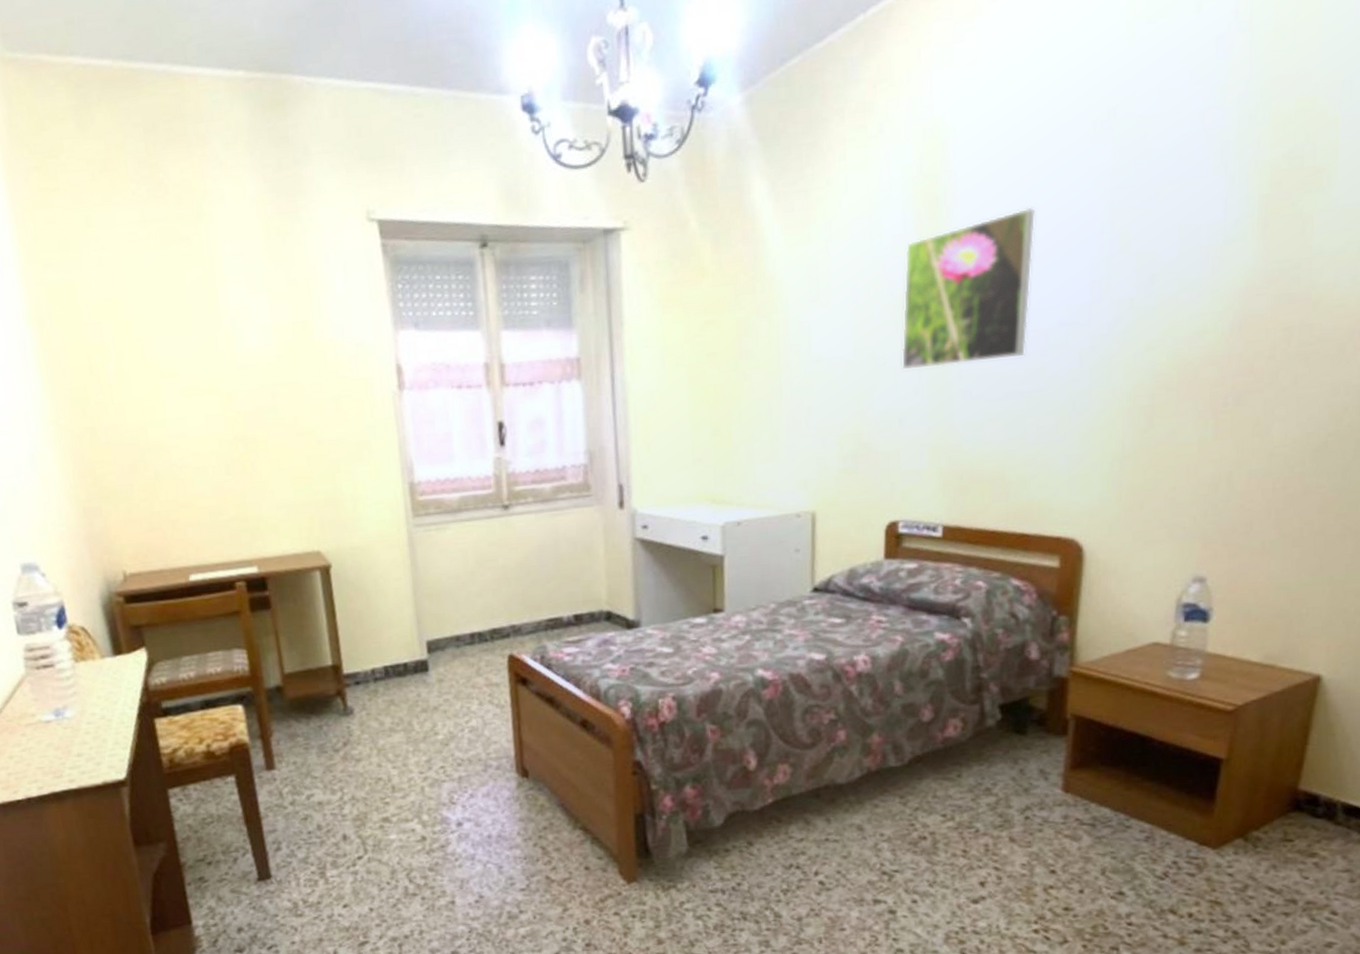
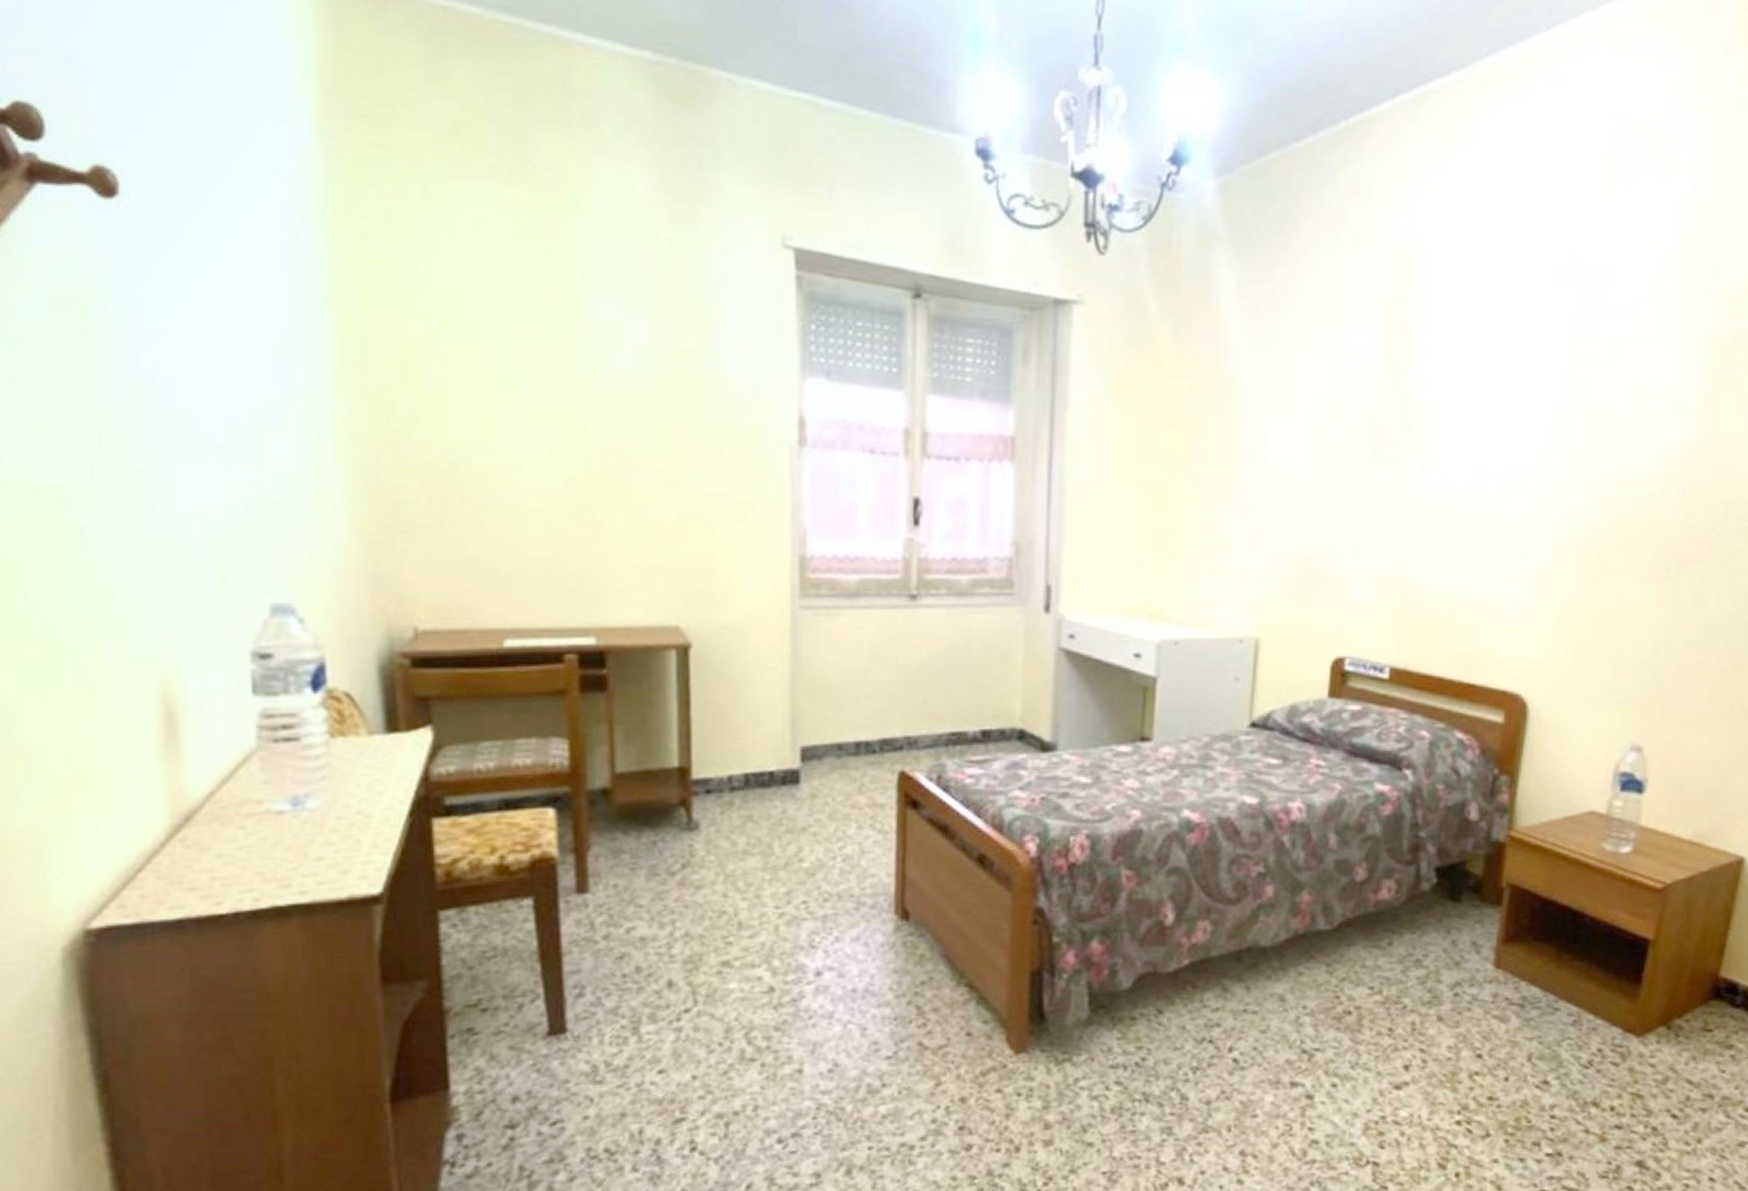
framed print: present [901,207,1036,369] -> none [1359,344,1501,498]

